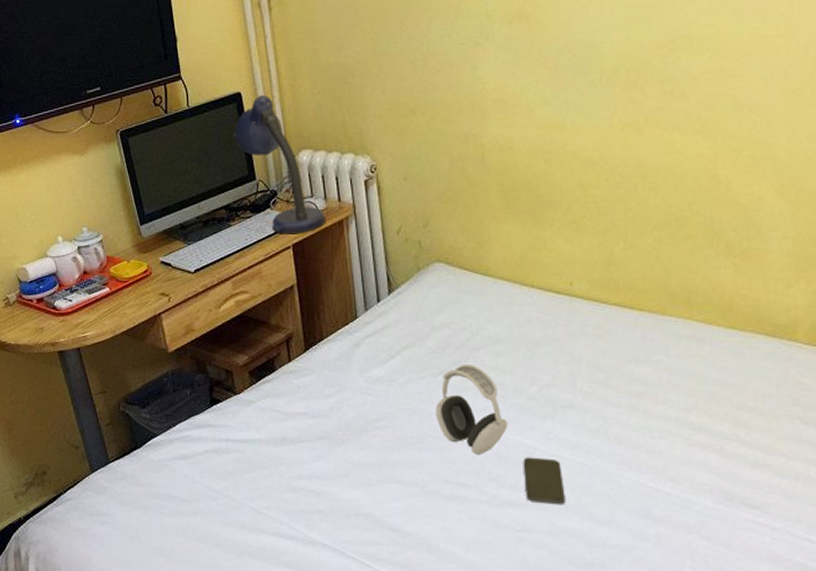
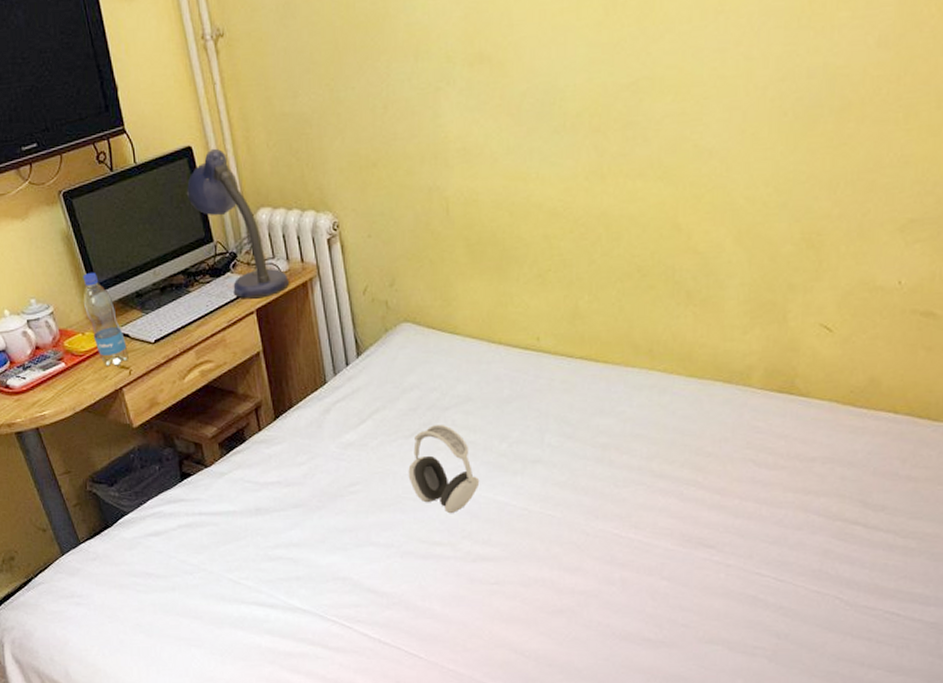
bottle: none [130,204,169,293] -> present [83,272,129,366]
smartphone: present [523,457,565,505] -> none [495,512,535,557]

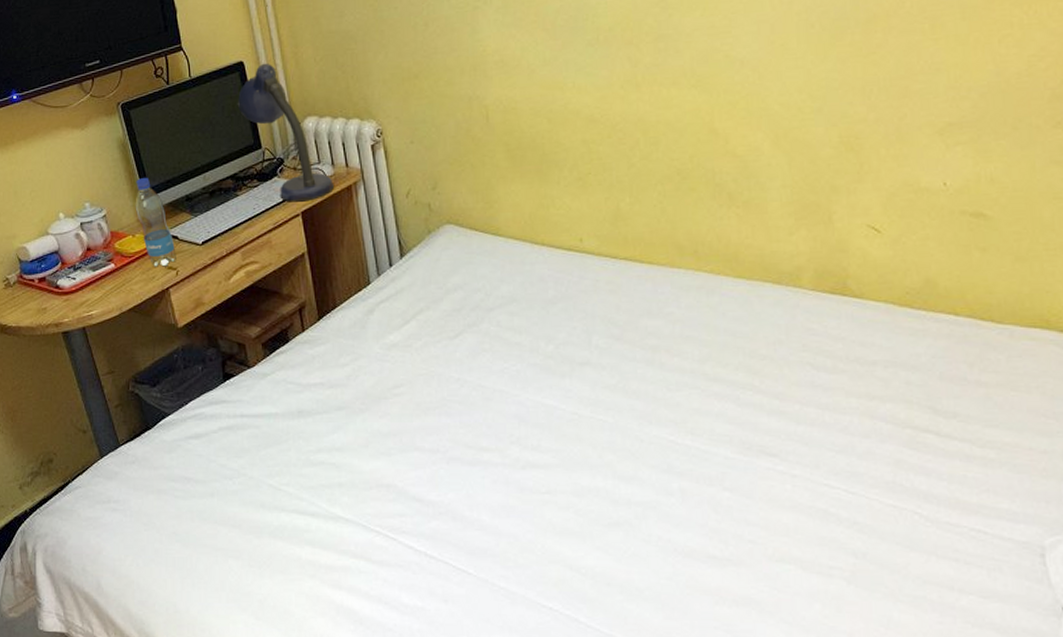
headphones: present [408,425,480,513] -> none [453,326,527,417]

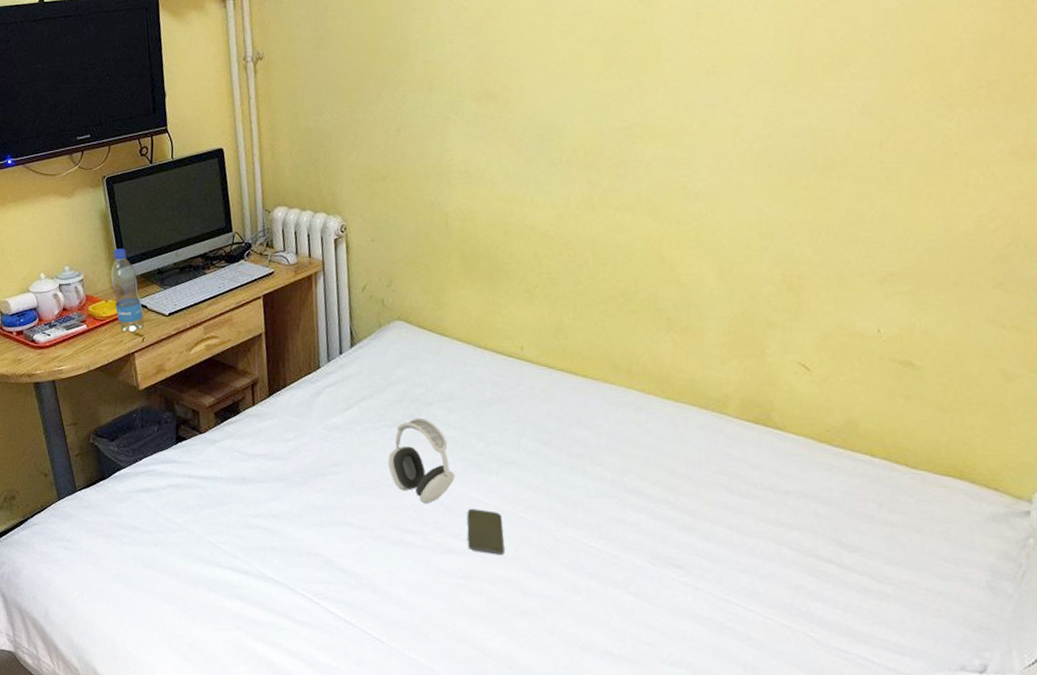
desk lamp: present [237,63,335,202] -> none [213,152,297,286]
headphones: none [453,326,527,417] -> present [387,418,456,504]
smartphone: none [543,416,588,465] -> present [467,508,505,556]

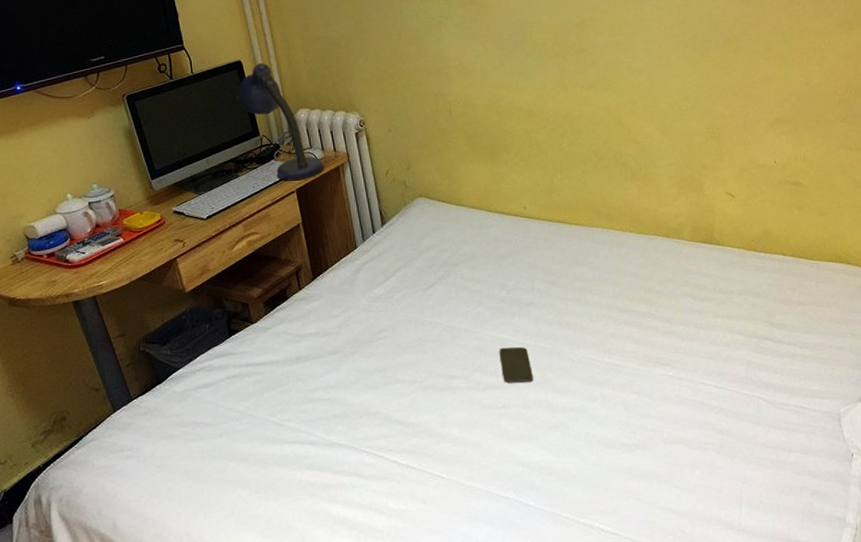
bottle: present [110,248,144,333] -> none [142,161,183,240]
desk lamp: none [213,152,297,286] -> present [236,62,325,181]
headphones: present [387,418,456,504] -> none [427,278,486,350]

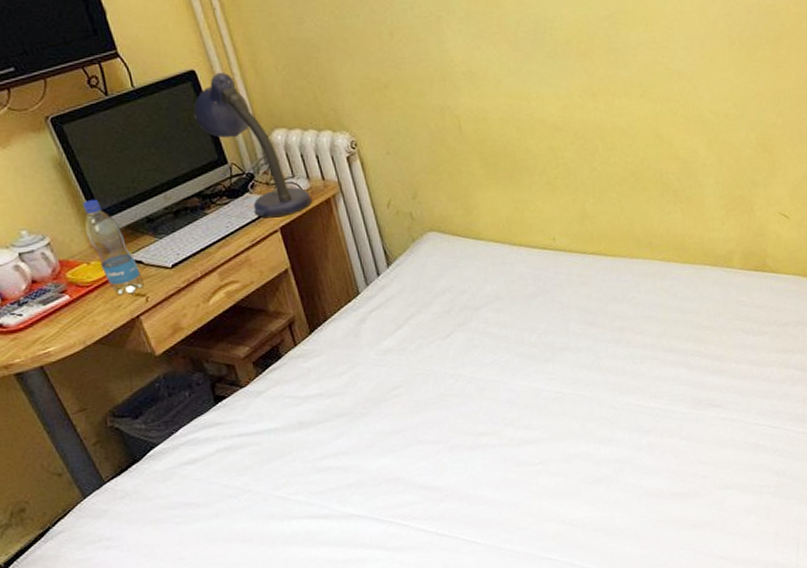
bottle: none [142,161,183,240] -> present [82,199,144,295]
smartphone: present [499,347,533,383] -> none [532,396,572,437]

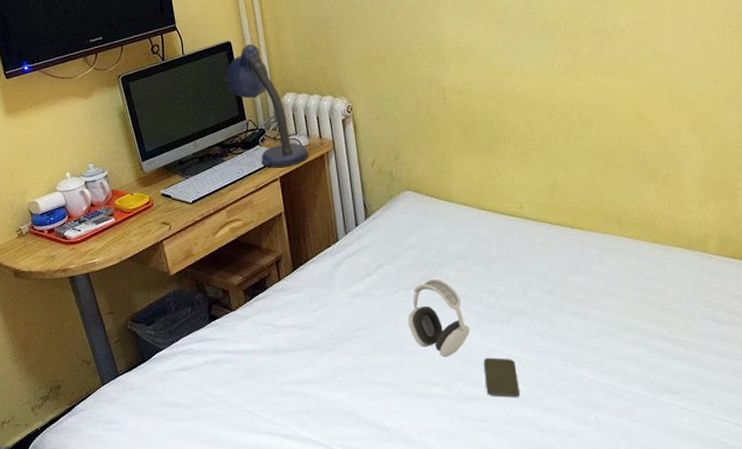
bottle: present [82,199,144,295] -> none [133,142,169,222]
headphones: none [447,323,516,404] -> present [408,279,470,357]
smartphone: none [532,396,572,437] -> present [483,357,519,398]

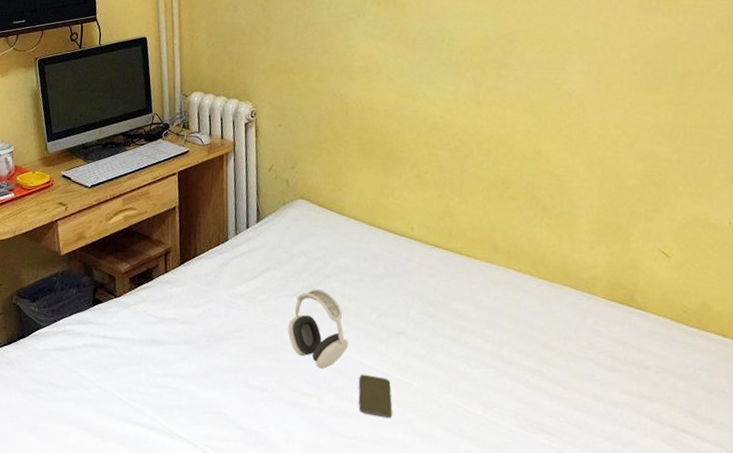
desk lamp: present [225,43,310,168] -> none [136,41,210,163]

